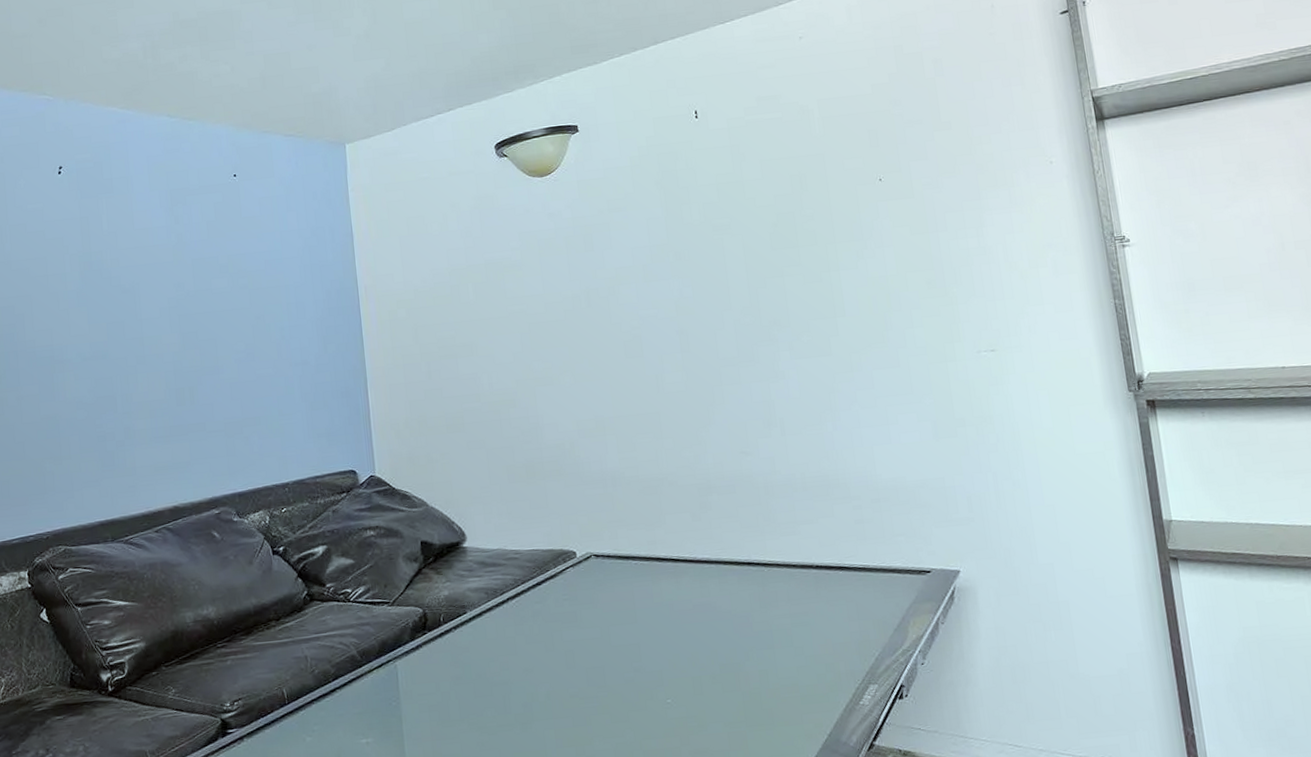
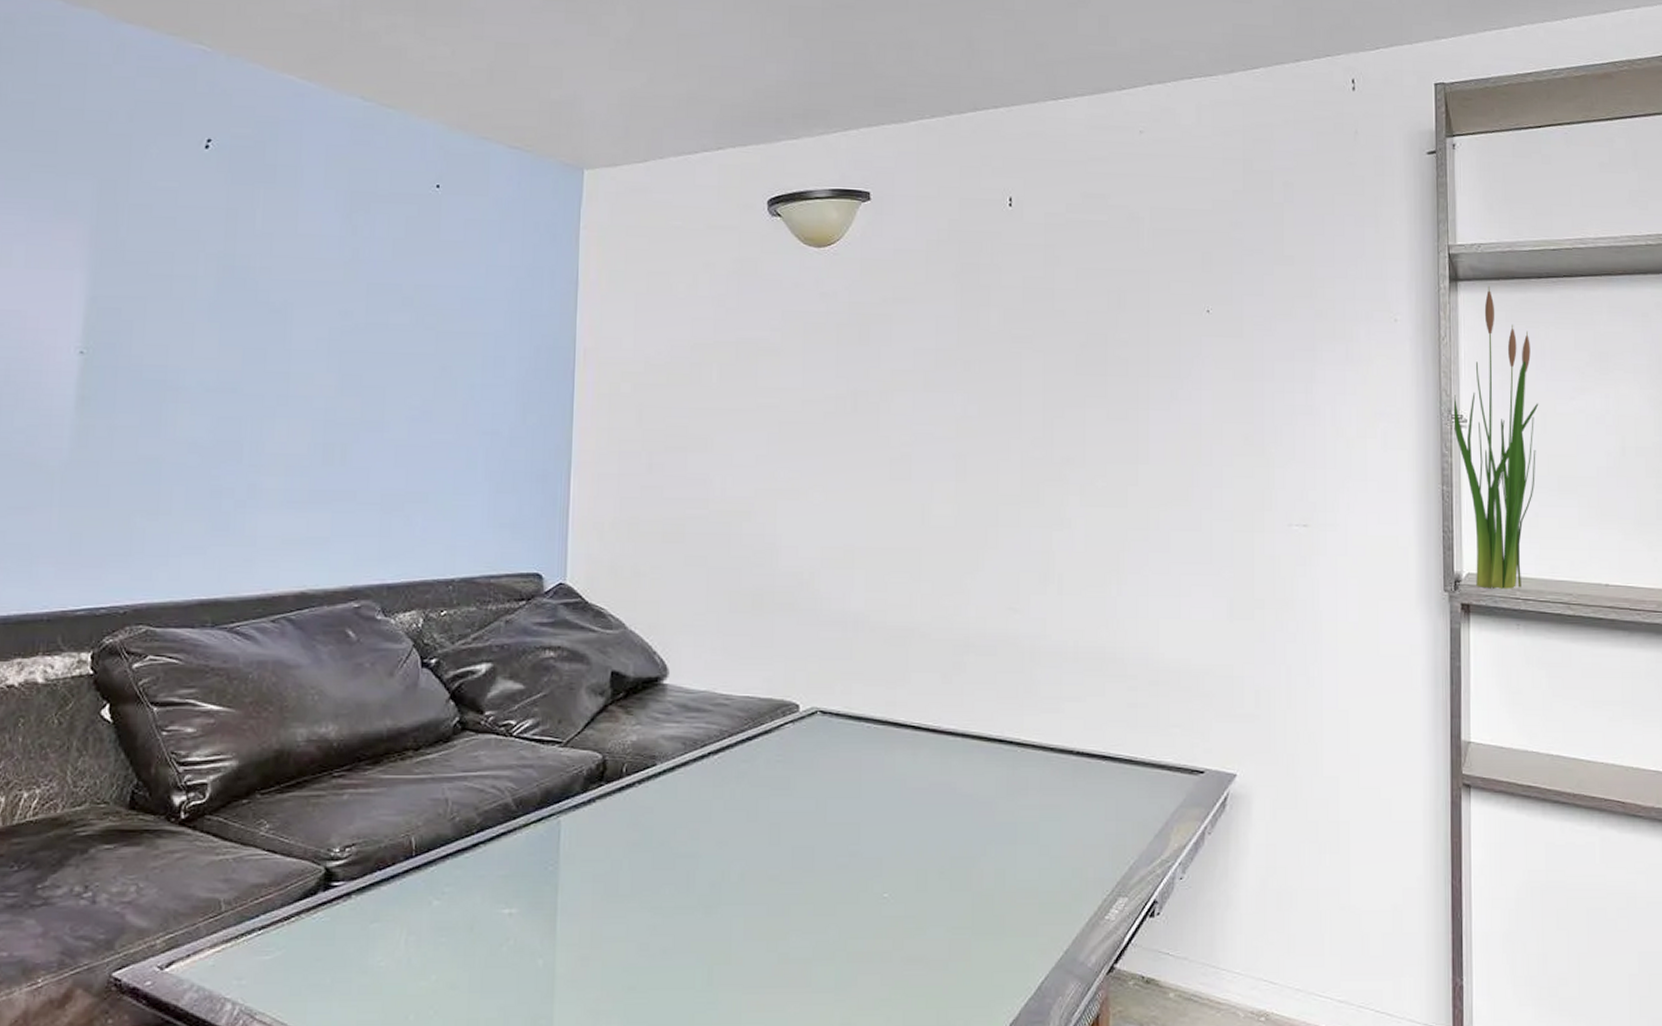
plant: none [1115,119,1202,385] -> present [1452,285,1539,589]

